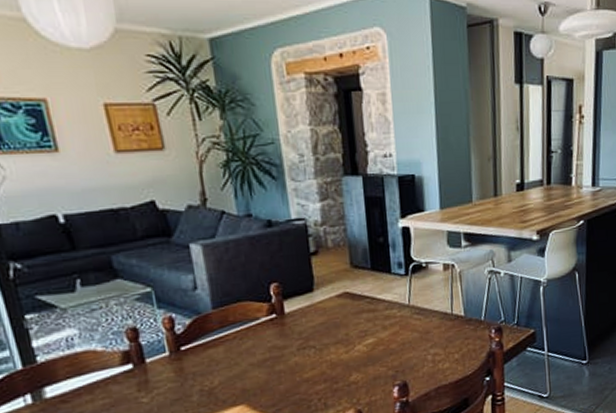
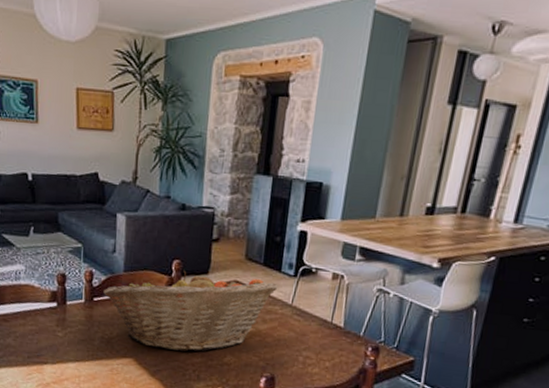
fruit basket: none [191,285,392,387] -> present [103,270,278,352]

